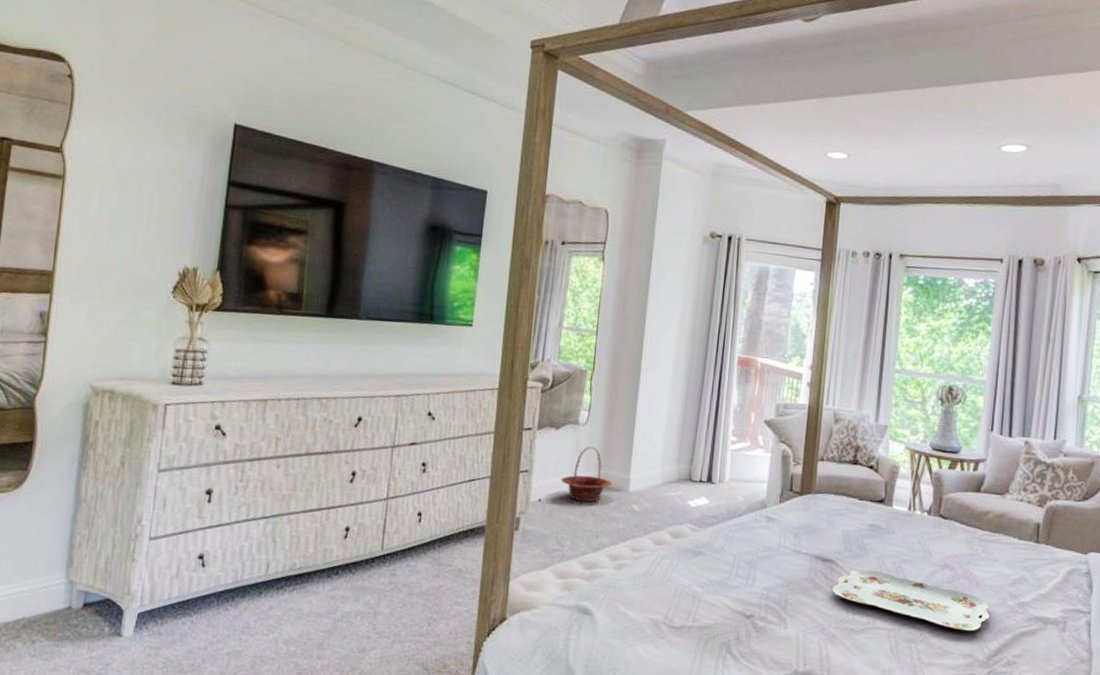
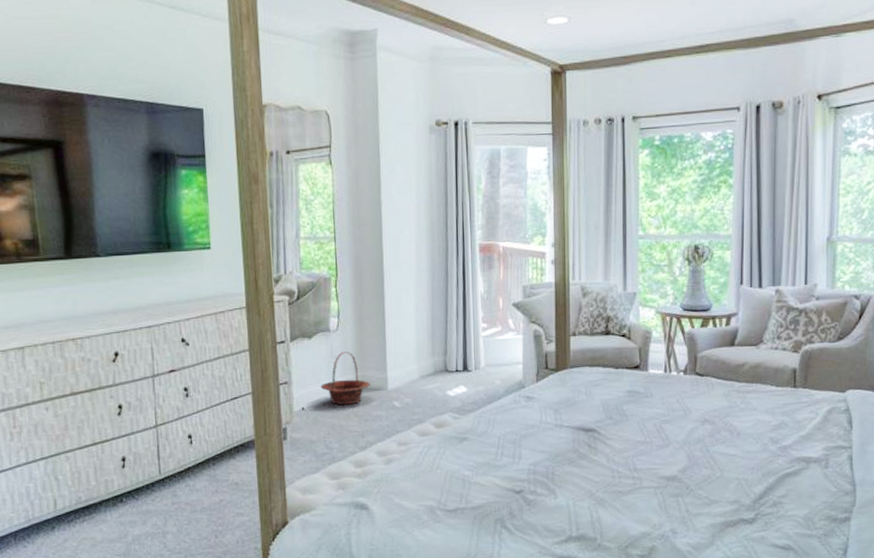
serving tray: present [832,569,990,632] -> none [597,433,753,480]

